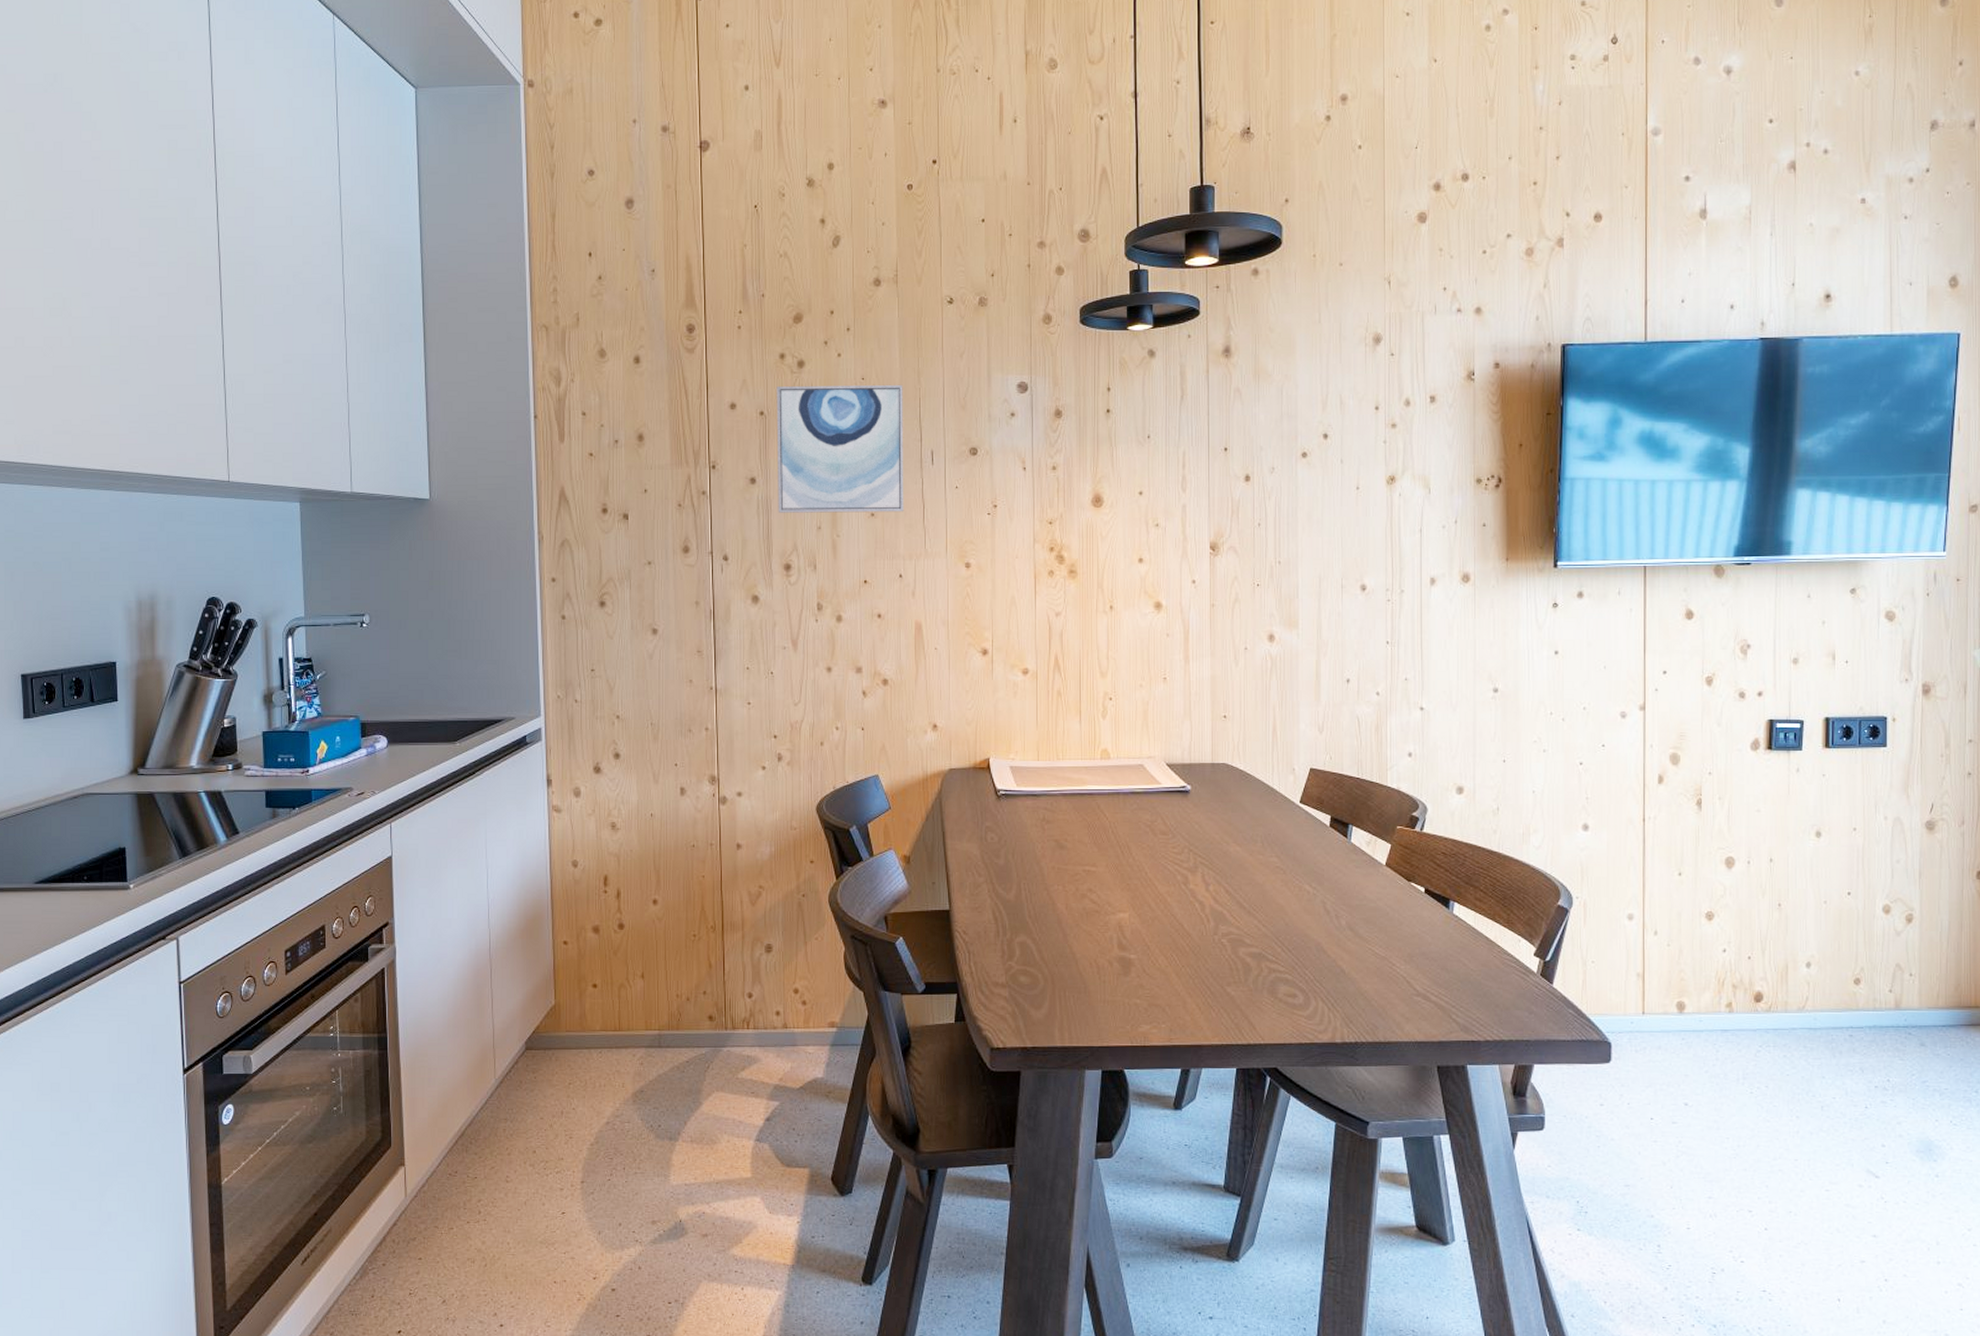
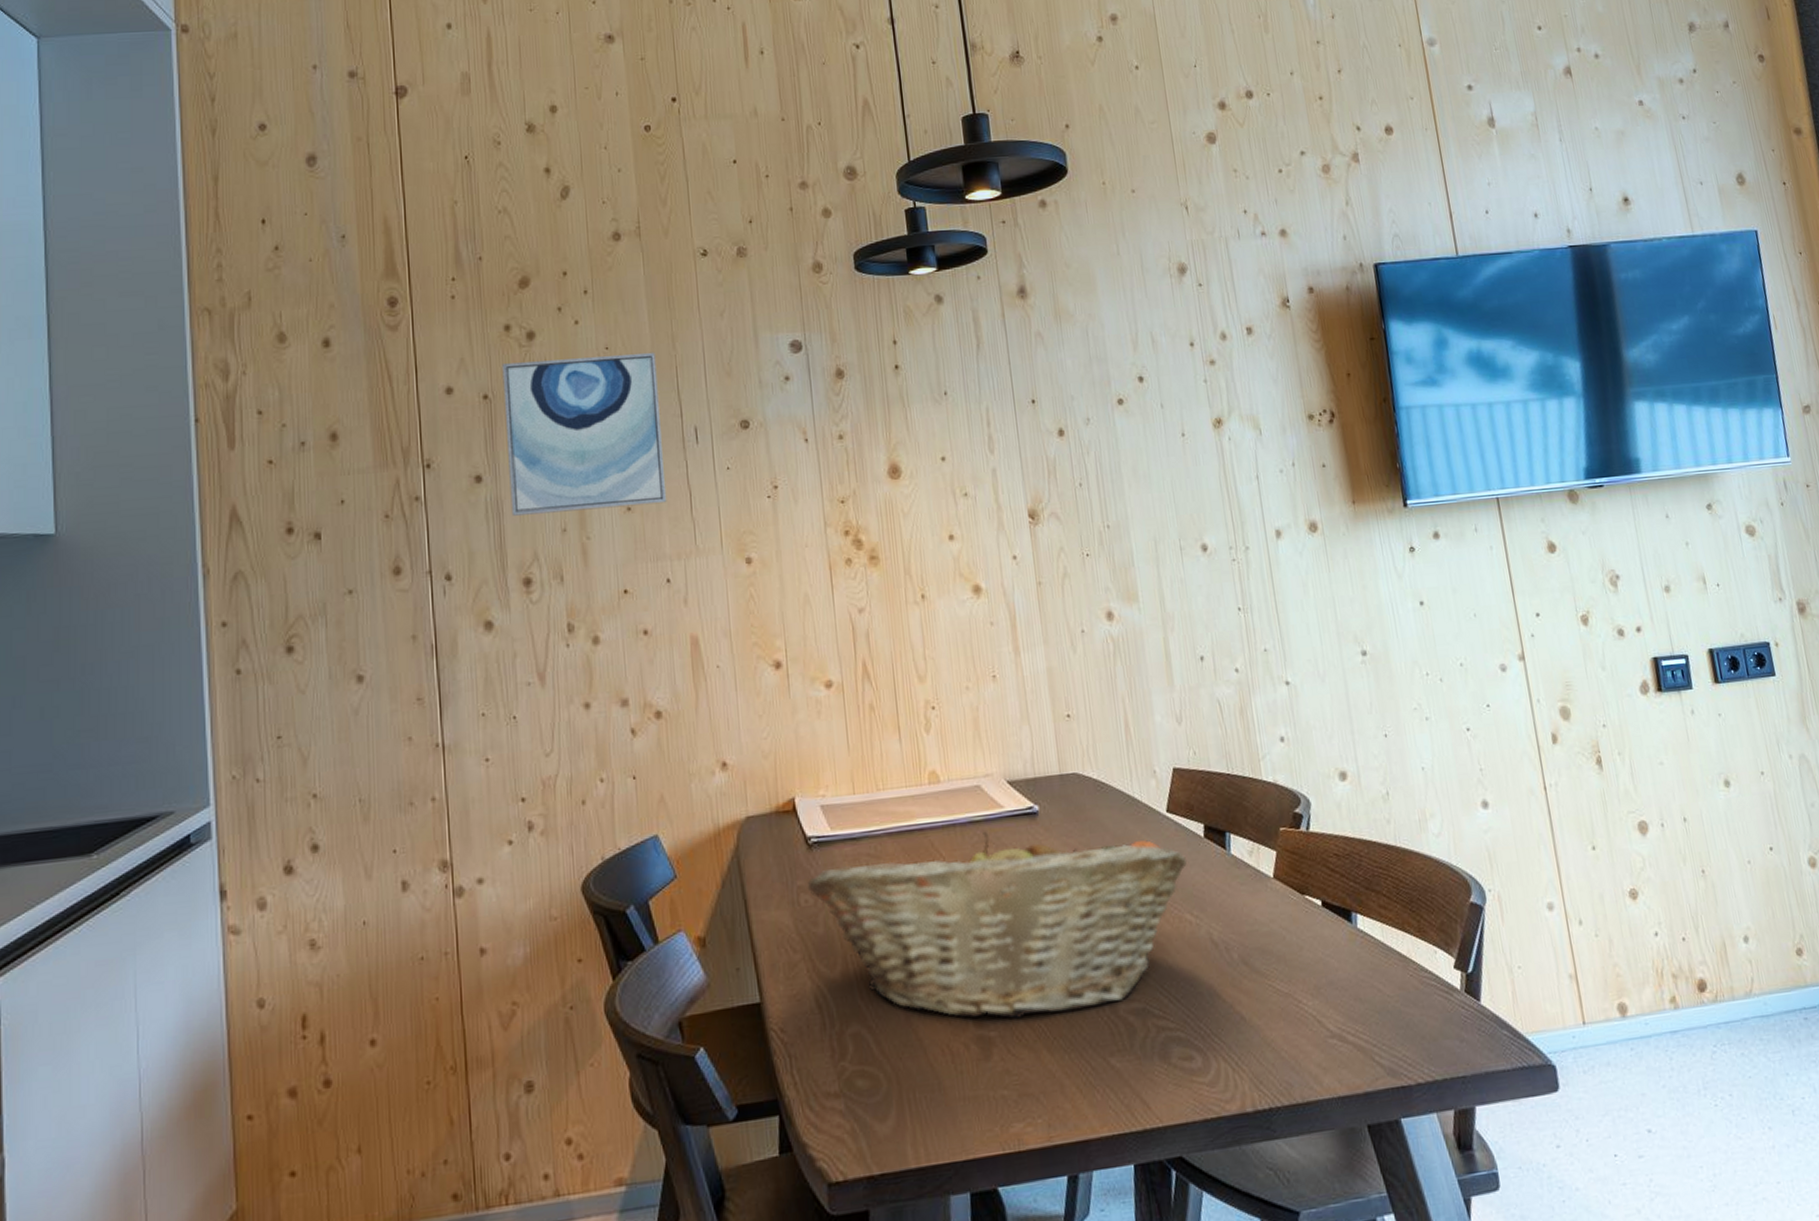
fruit basket: none [993,801,1313,949] -> present [807,831,1188,1020]

